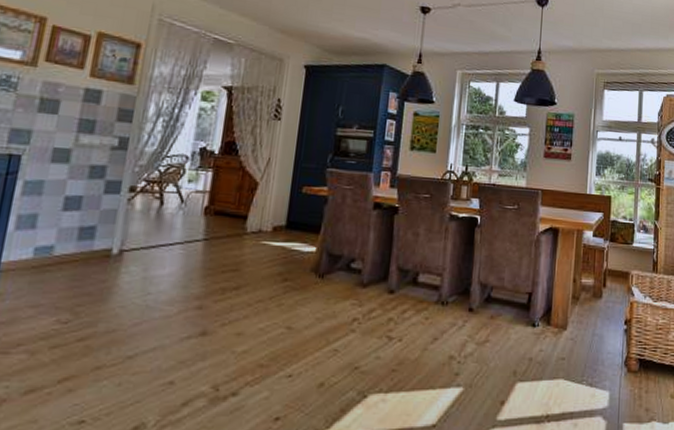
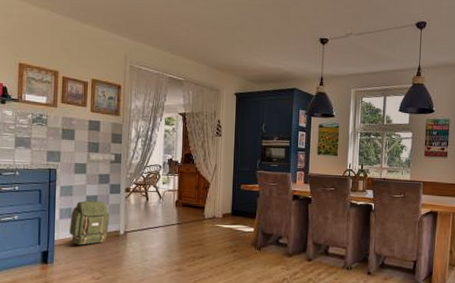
backpack: none [28,202,99,271] -> present [70,200,109,245]

